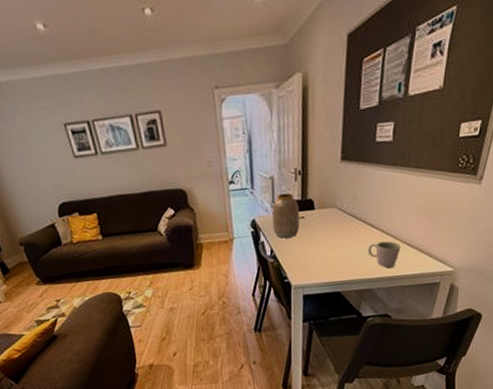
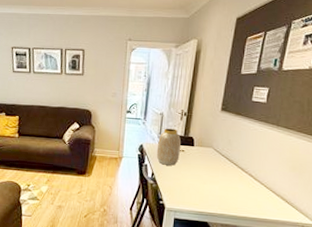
mug: present [368,241,401,269] -> none [237,184,267,211]

